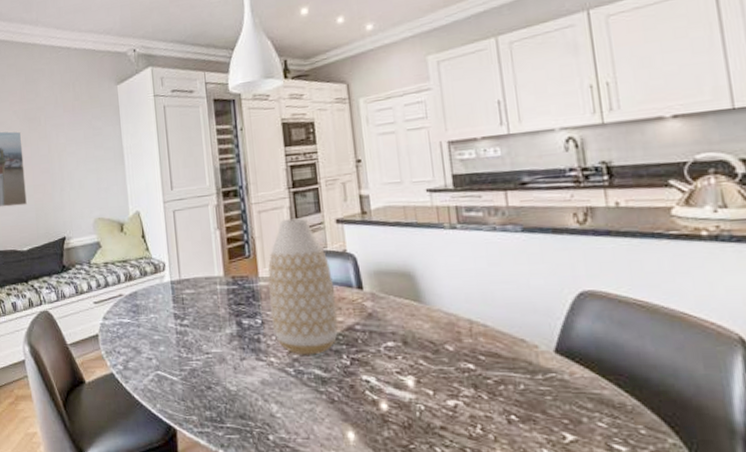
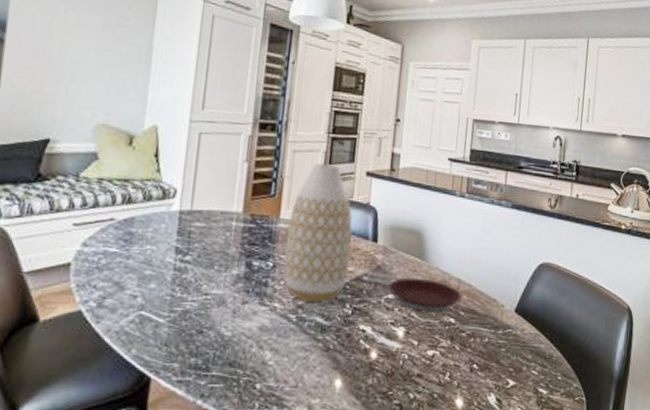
plate: none [386,322,478,358] -> present [389,277,462,313]

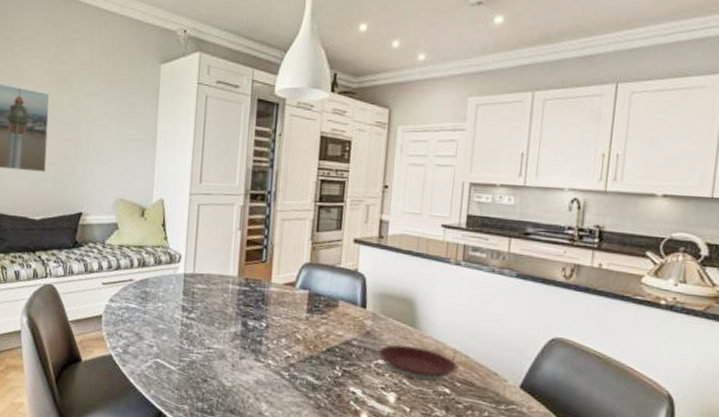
vase: present [283,163,353,303] -> none [275,231,341,363]

